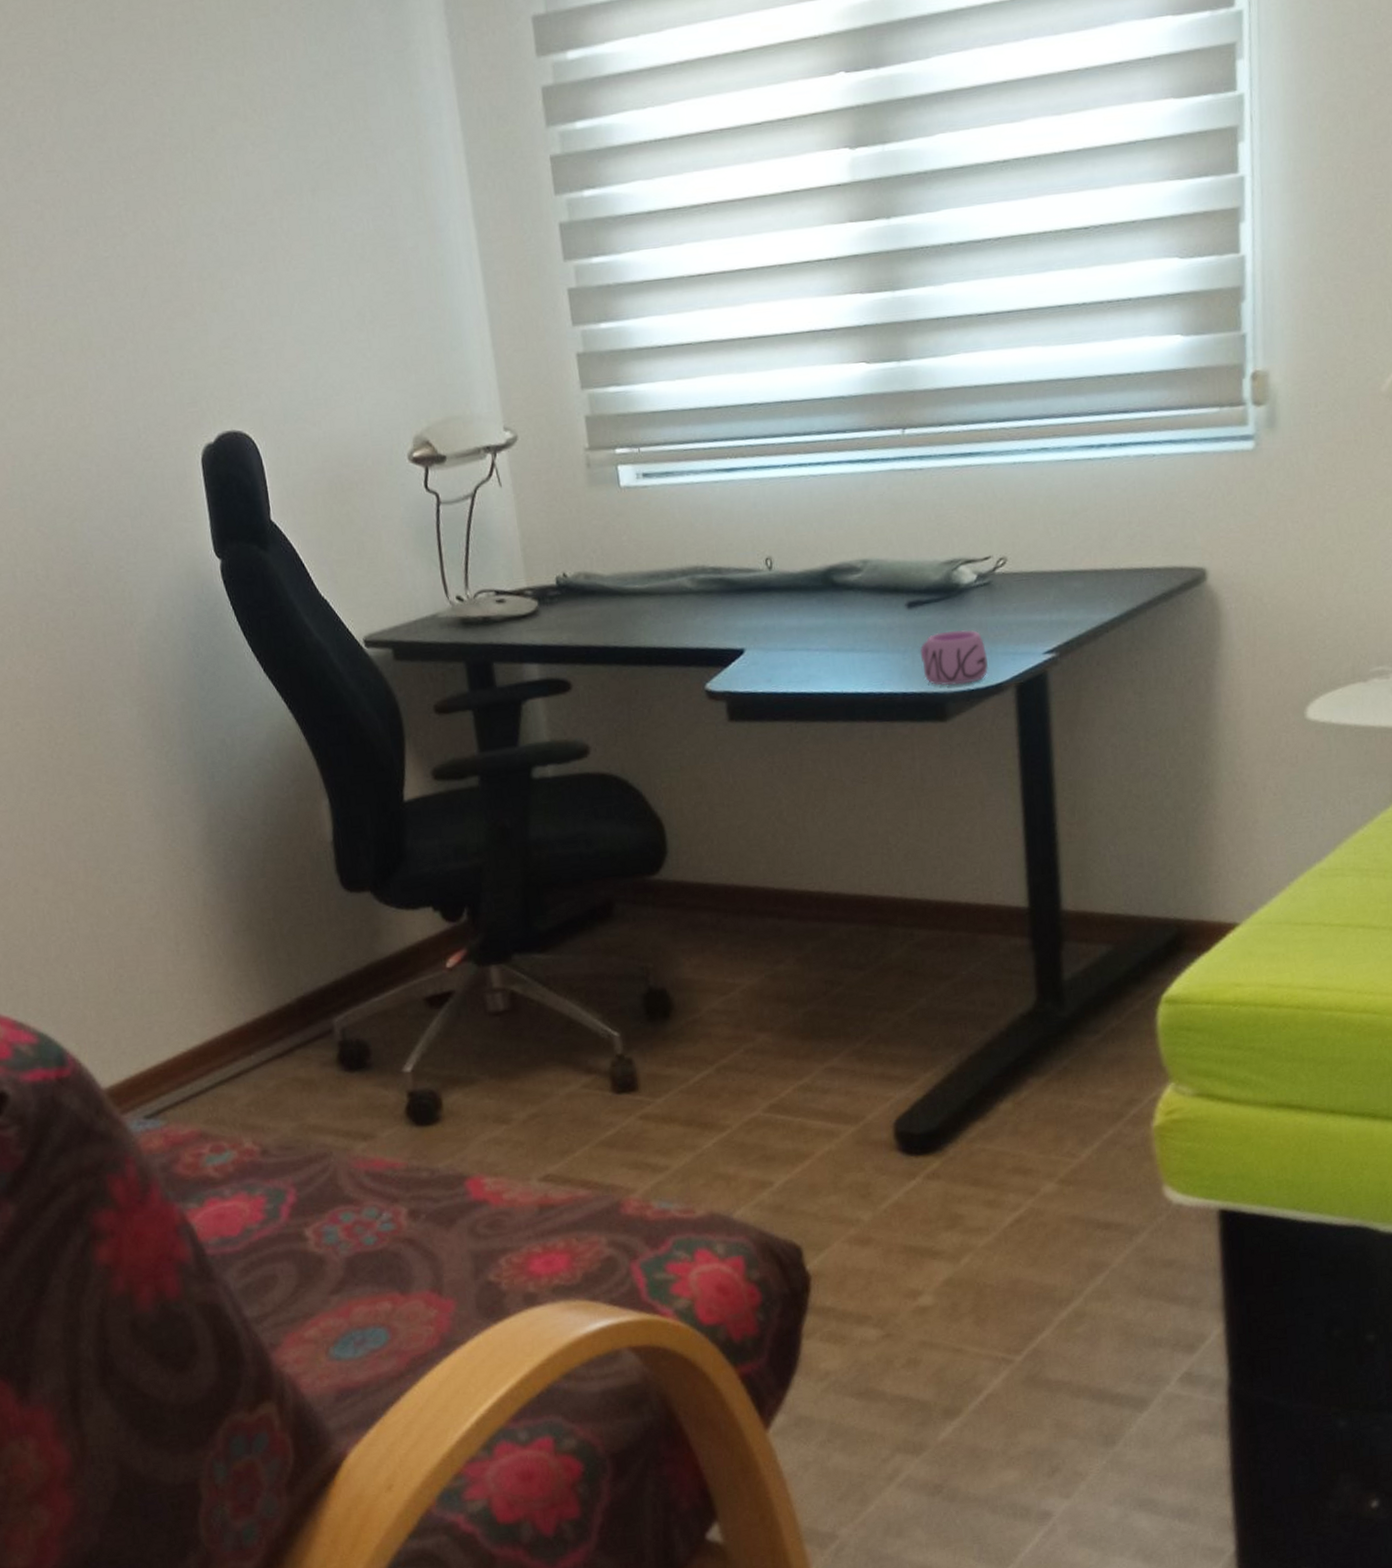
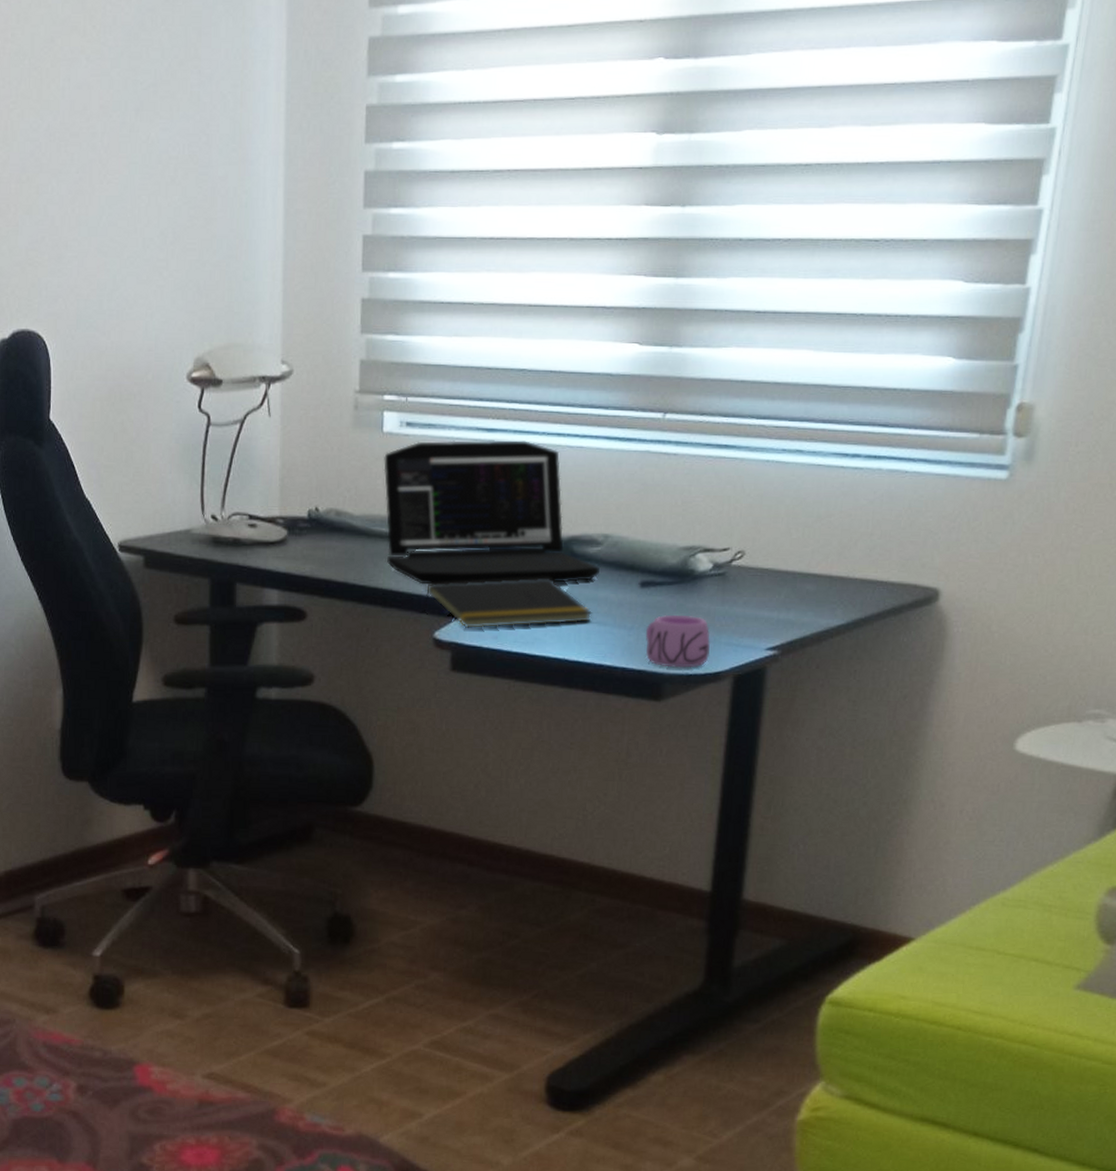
laptop: none [625,476,864,638] -> present [383,440,600,585]
notepad: none [689,612,864,676] -> present [423,577,592,629]

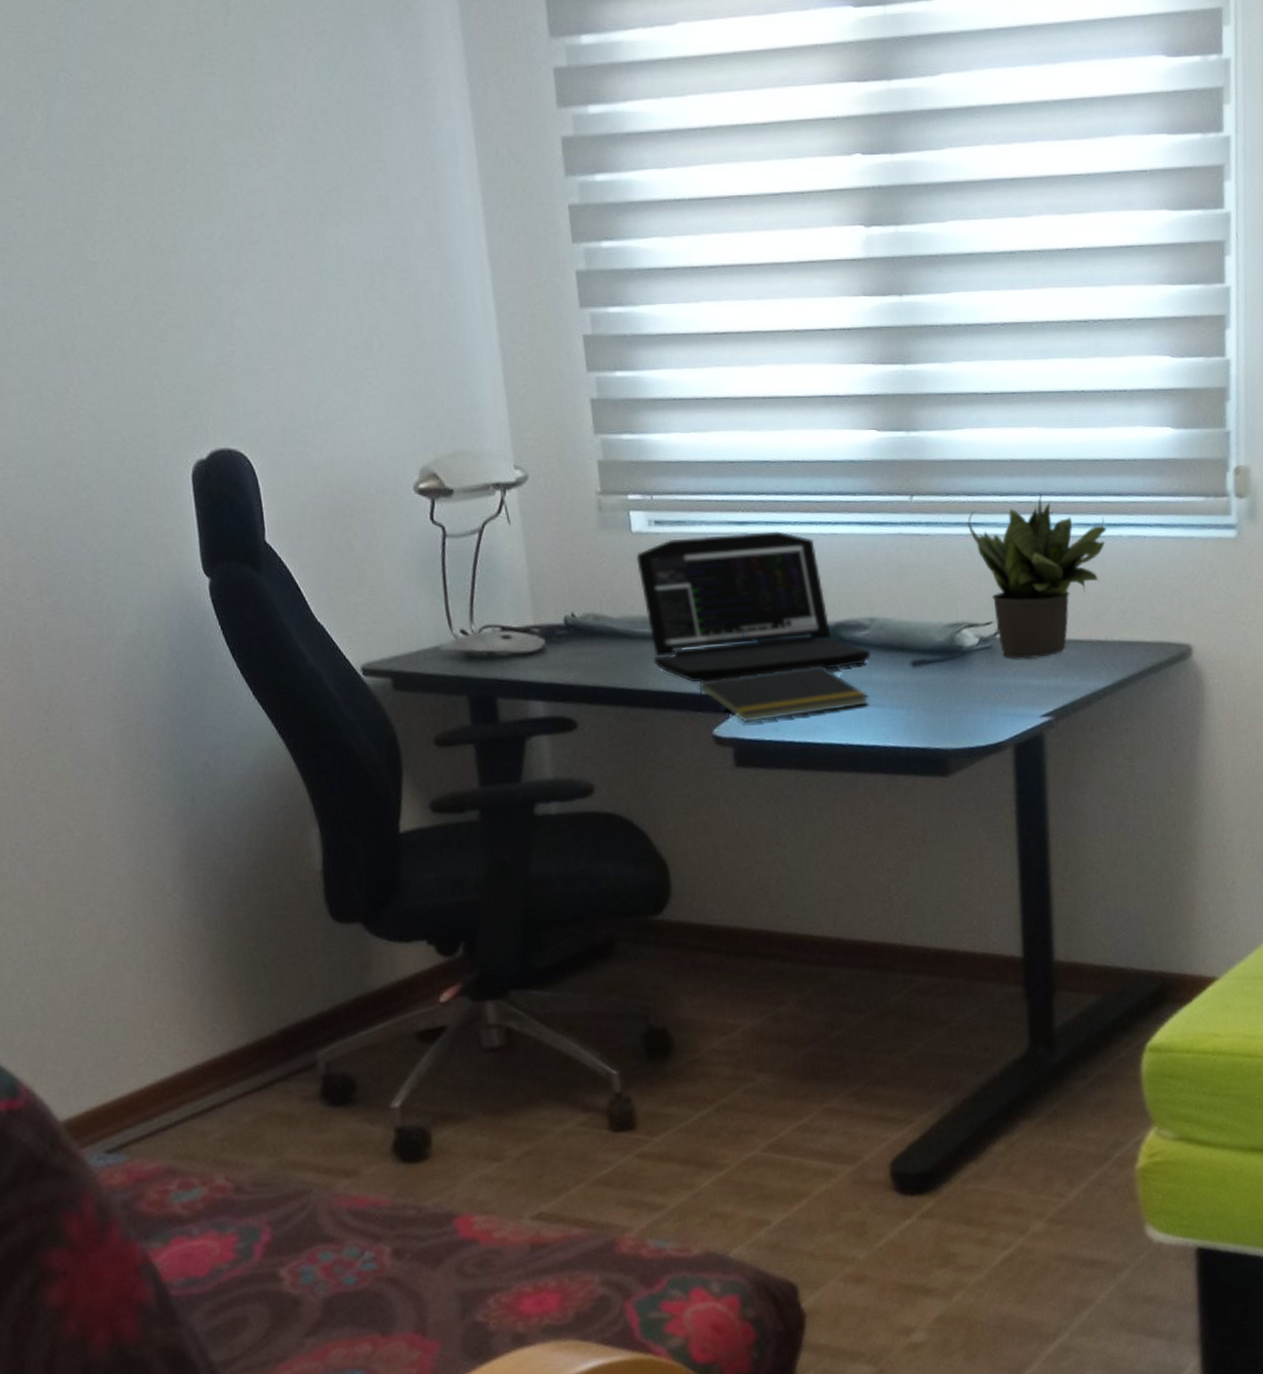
mug: present [645,614,710,668] -> none [923,690,988,743]
potted plant: none [718,419,866,589] -> present [967,493,1107,659]

